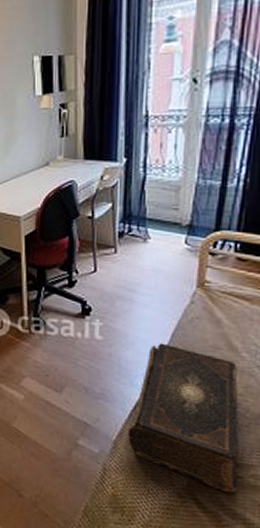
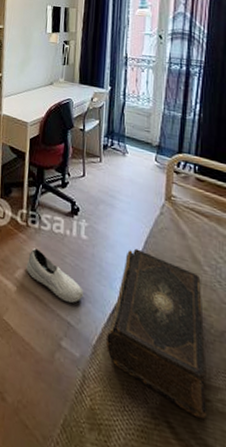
shoe: none [33,355,101,405] -> present [26,248,84,303]

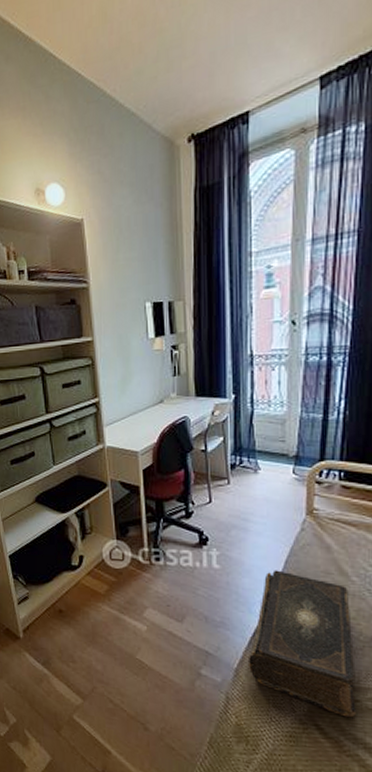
shoe: present [26,248,84,303] -> none [155,585,220,633]

